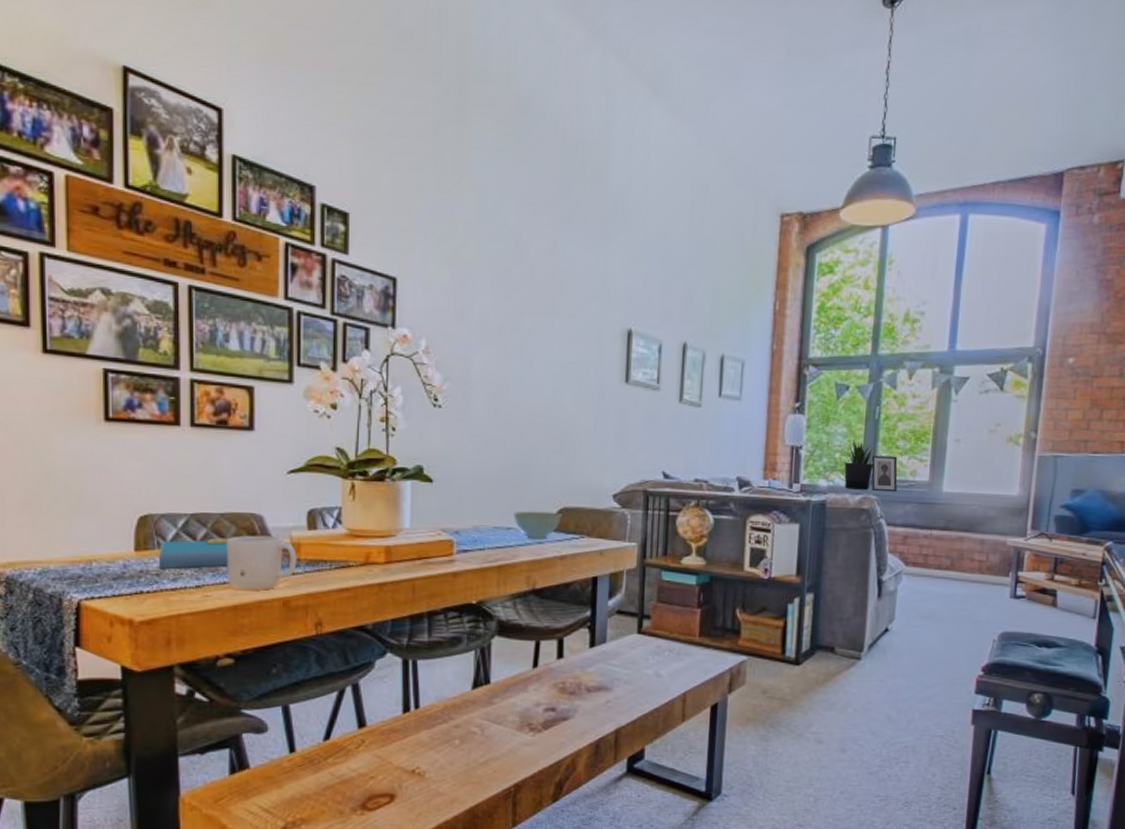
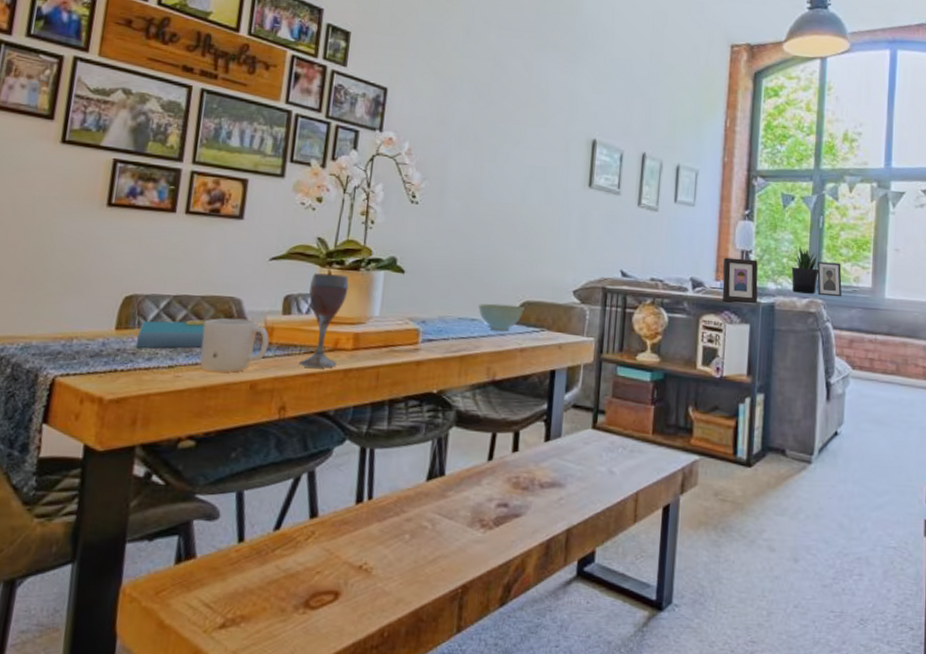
cup: none [330,485,375,583] -> present [298,273,349,368]
picture frame: none [770,454,809,503] -> present [722,257,758,304]

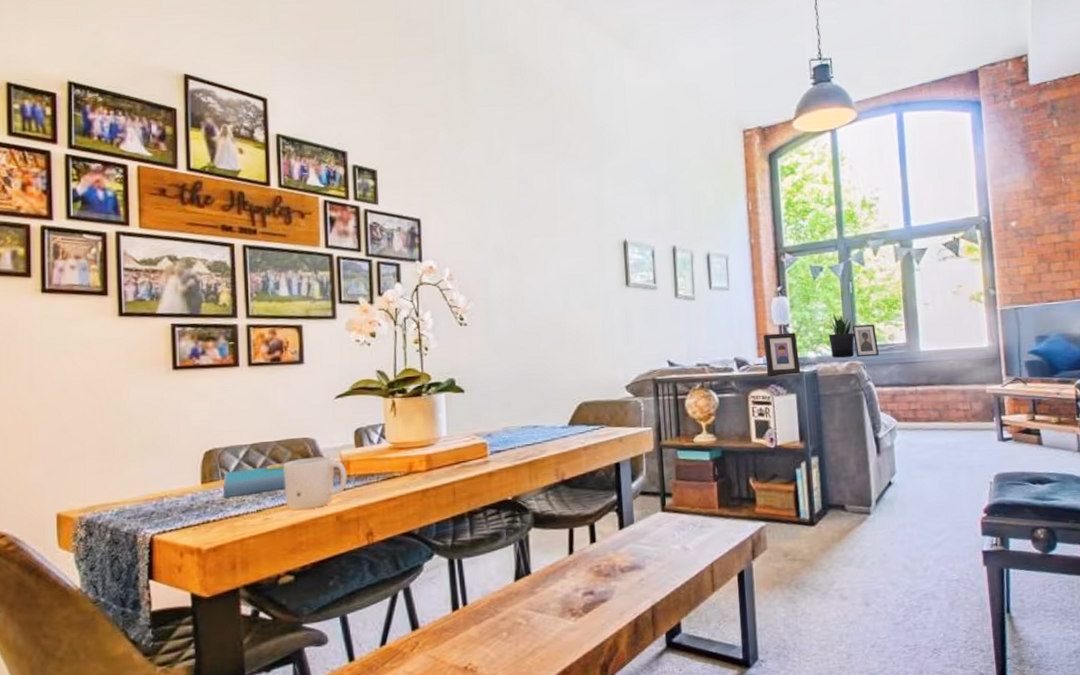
cup: present [298,273,349,368] -> none [376,402,414,493]
bowl: present [477,303,524,331] -> none [537,407,582,434]

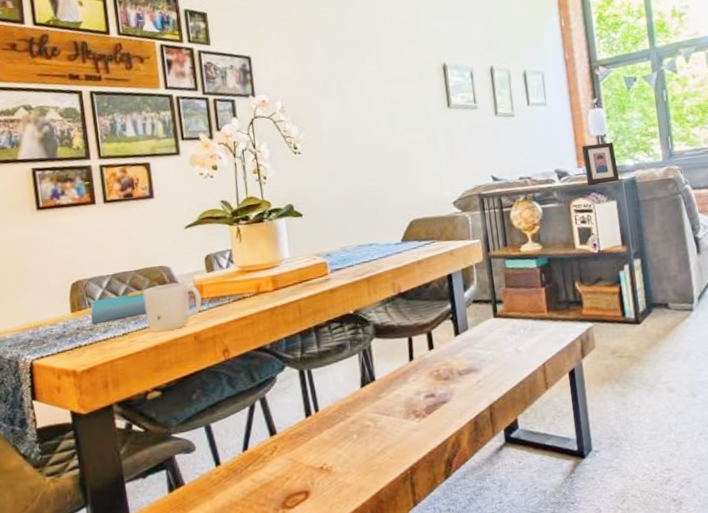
planter: present [828,314,855,359] -> none [644,122,671,165]
picture frame: present [851,324,880,358] -> none [667,129,696,163]

